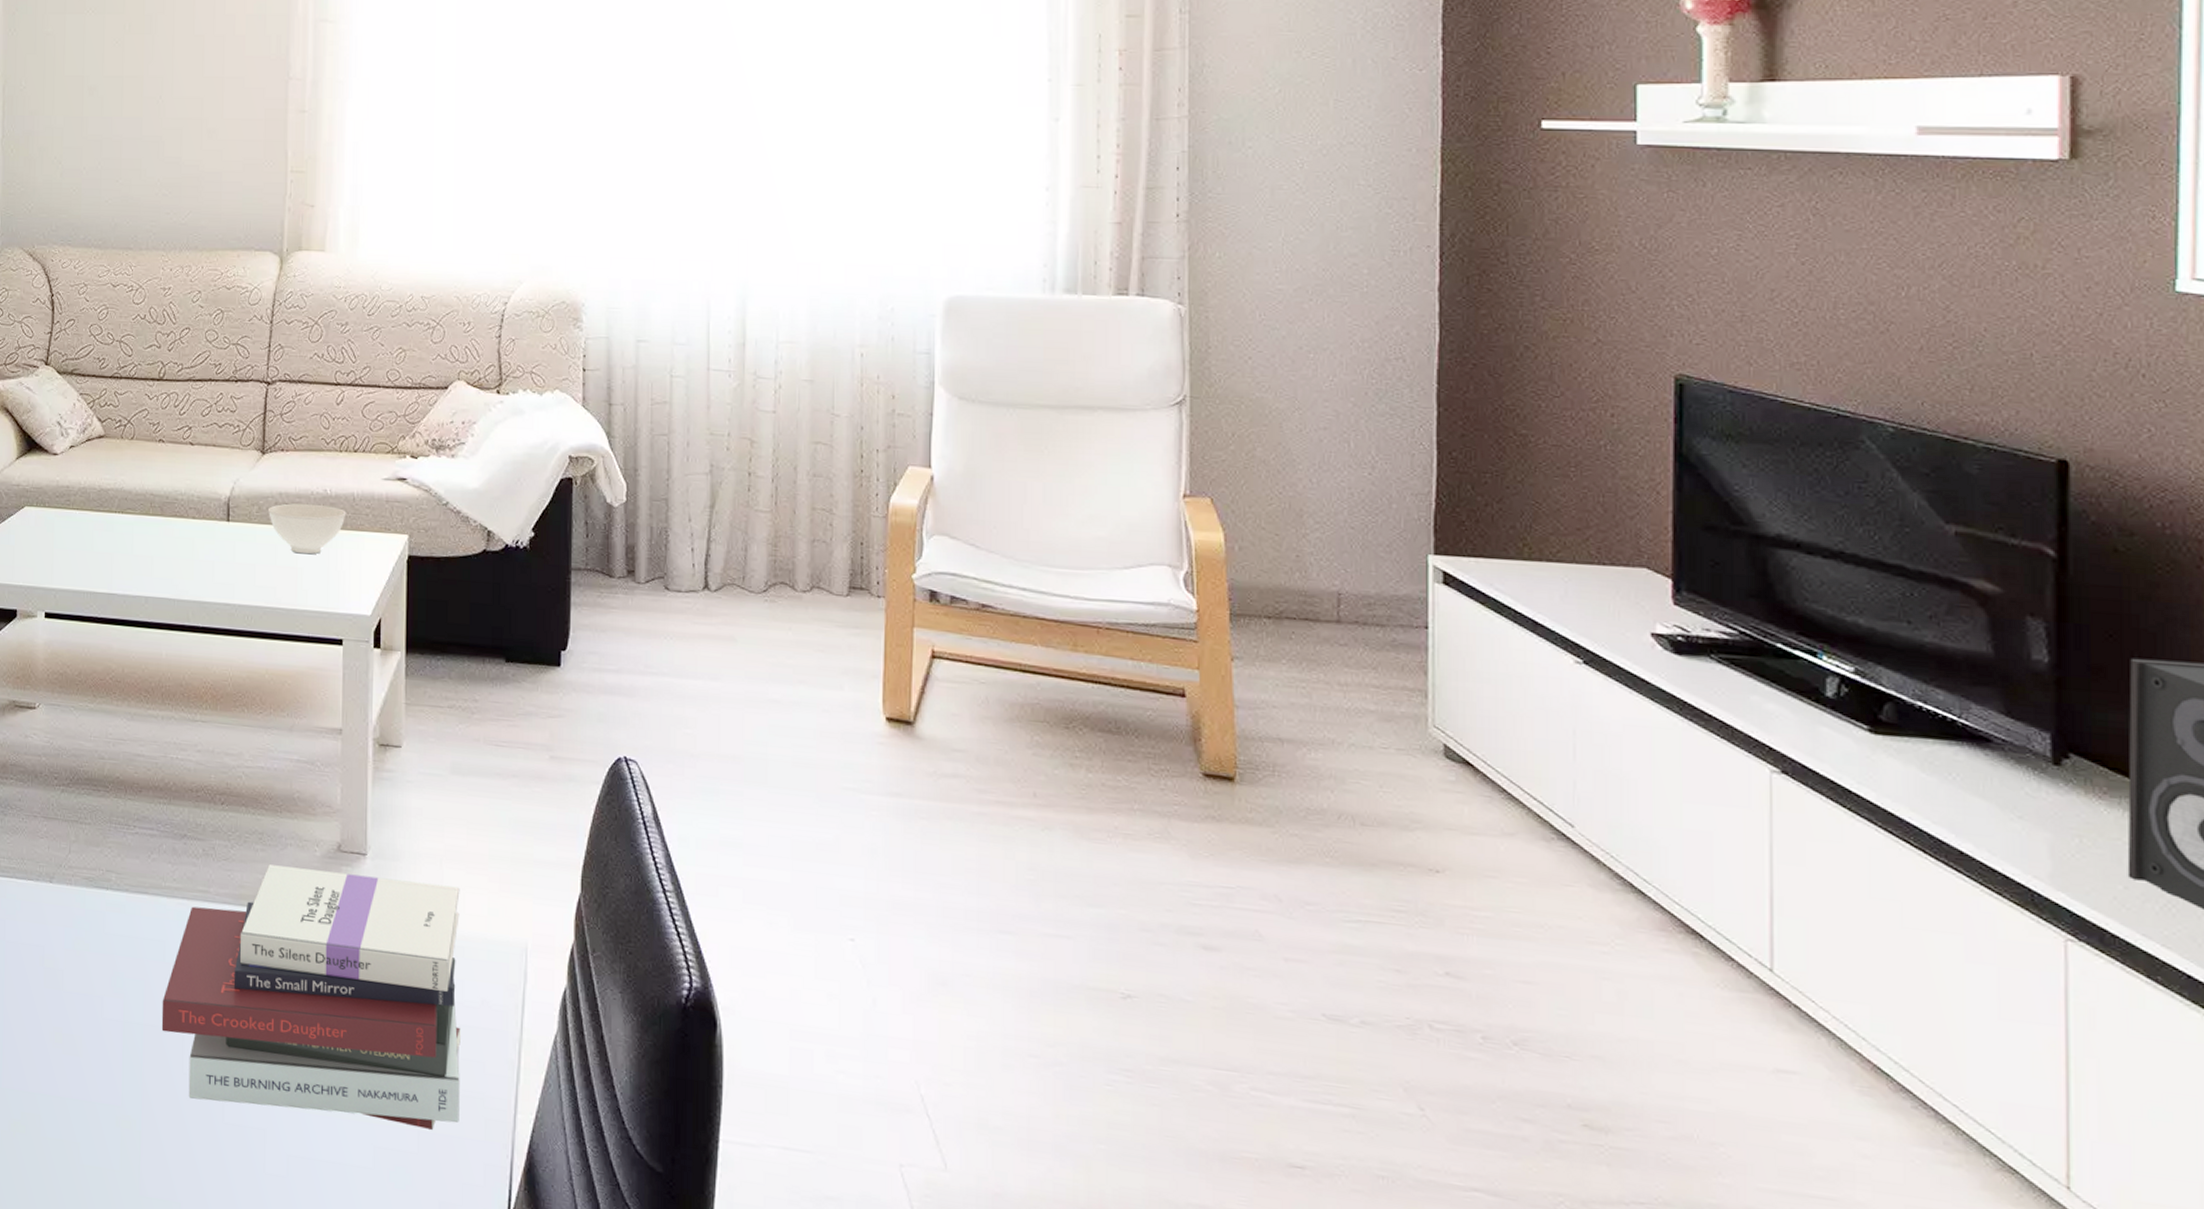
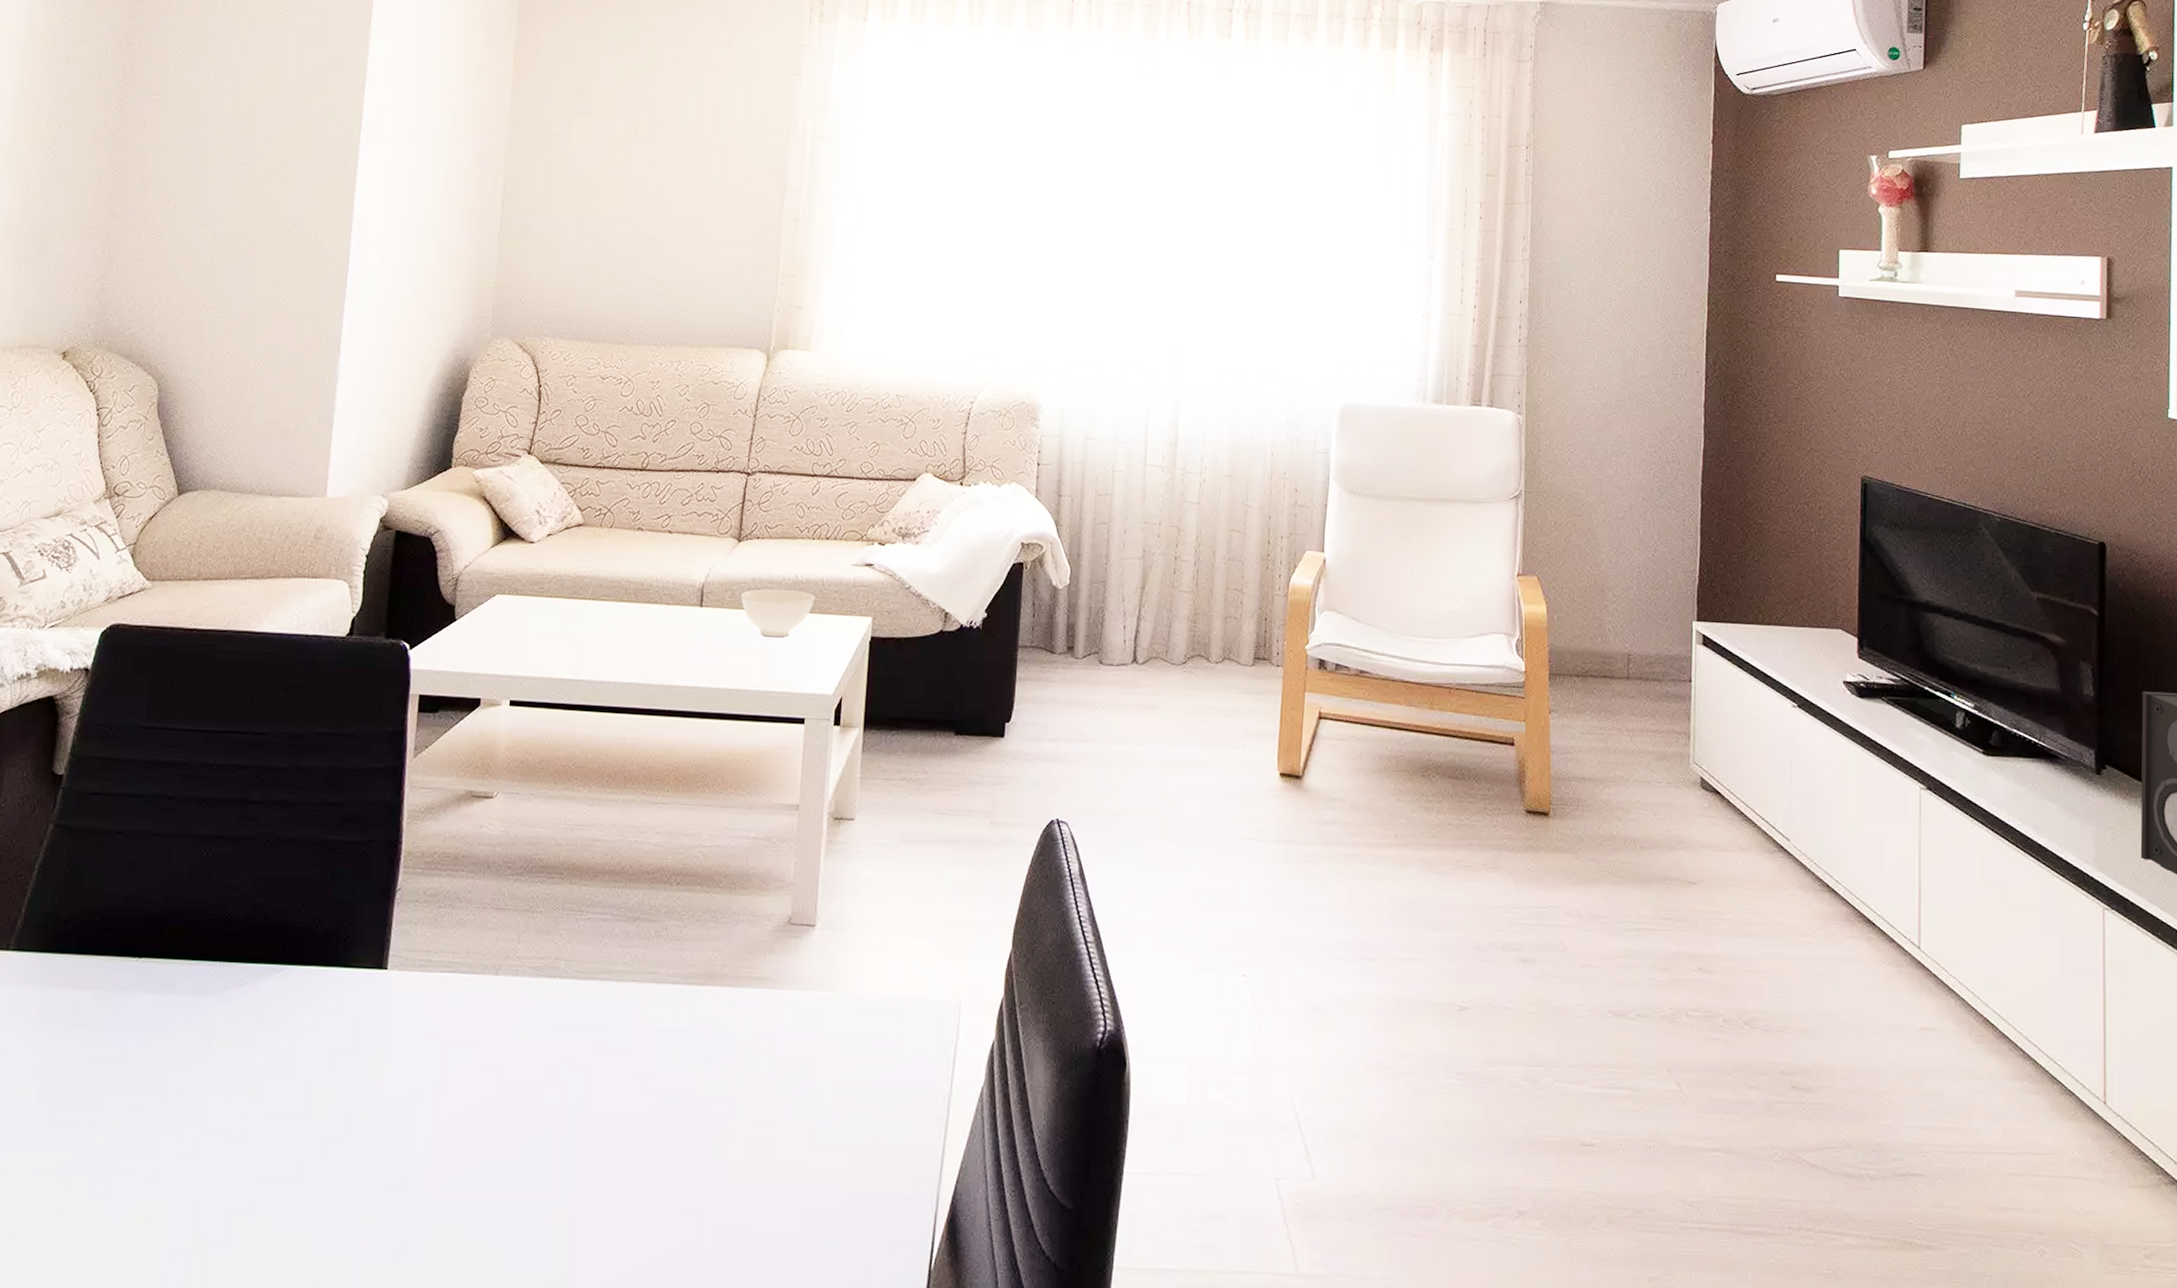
books: present [161,864,461,1130] -> none [601,941,902,1191]

